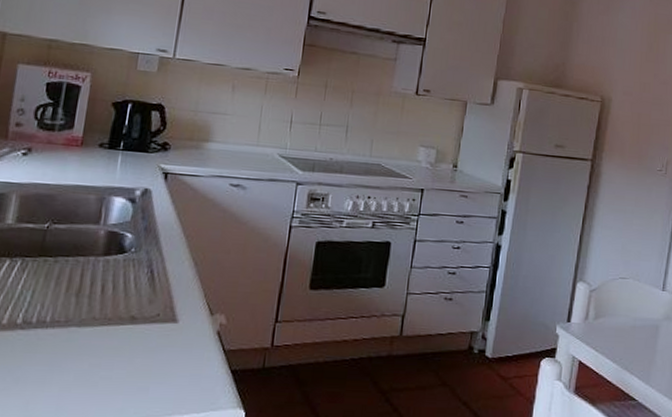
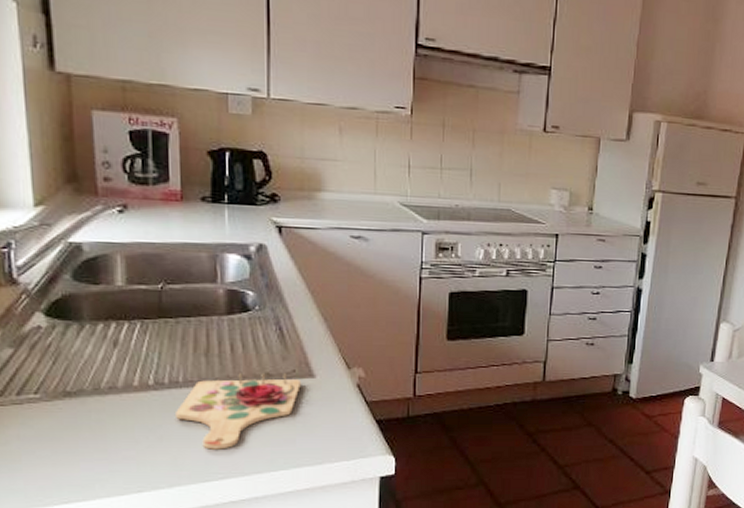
cutting board: none [36,315,163,395] -> present [176,372,301,450]

